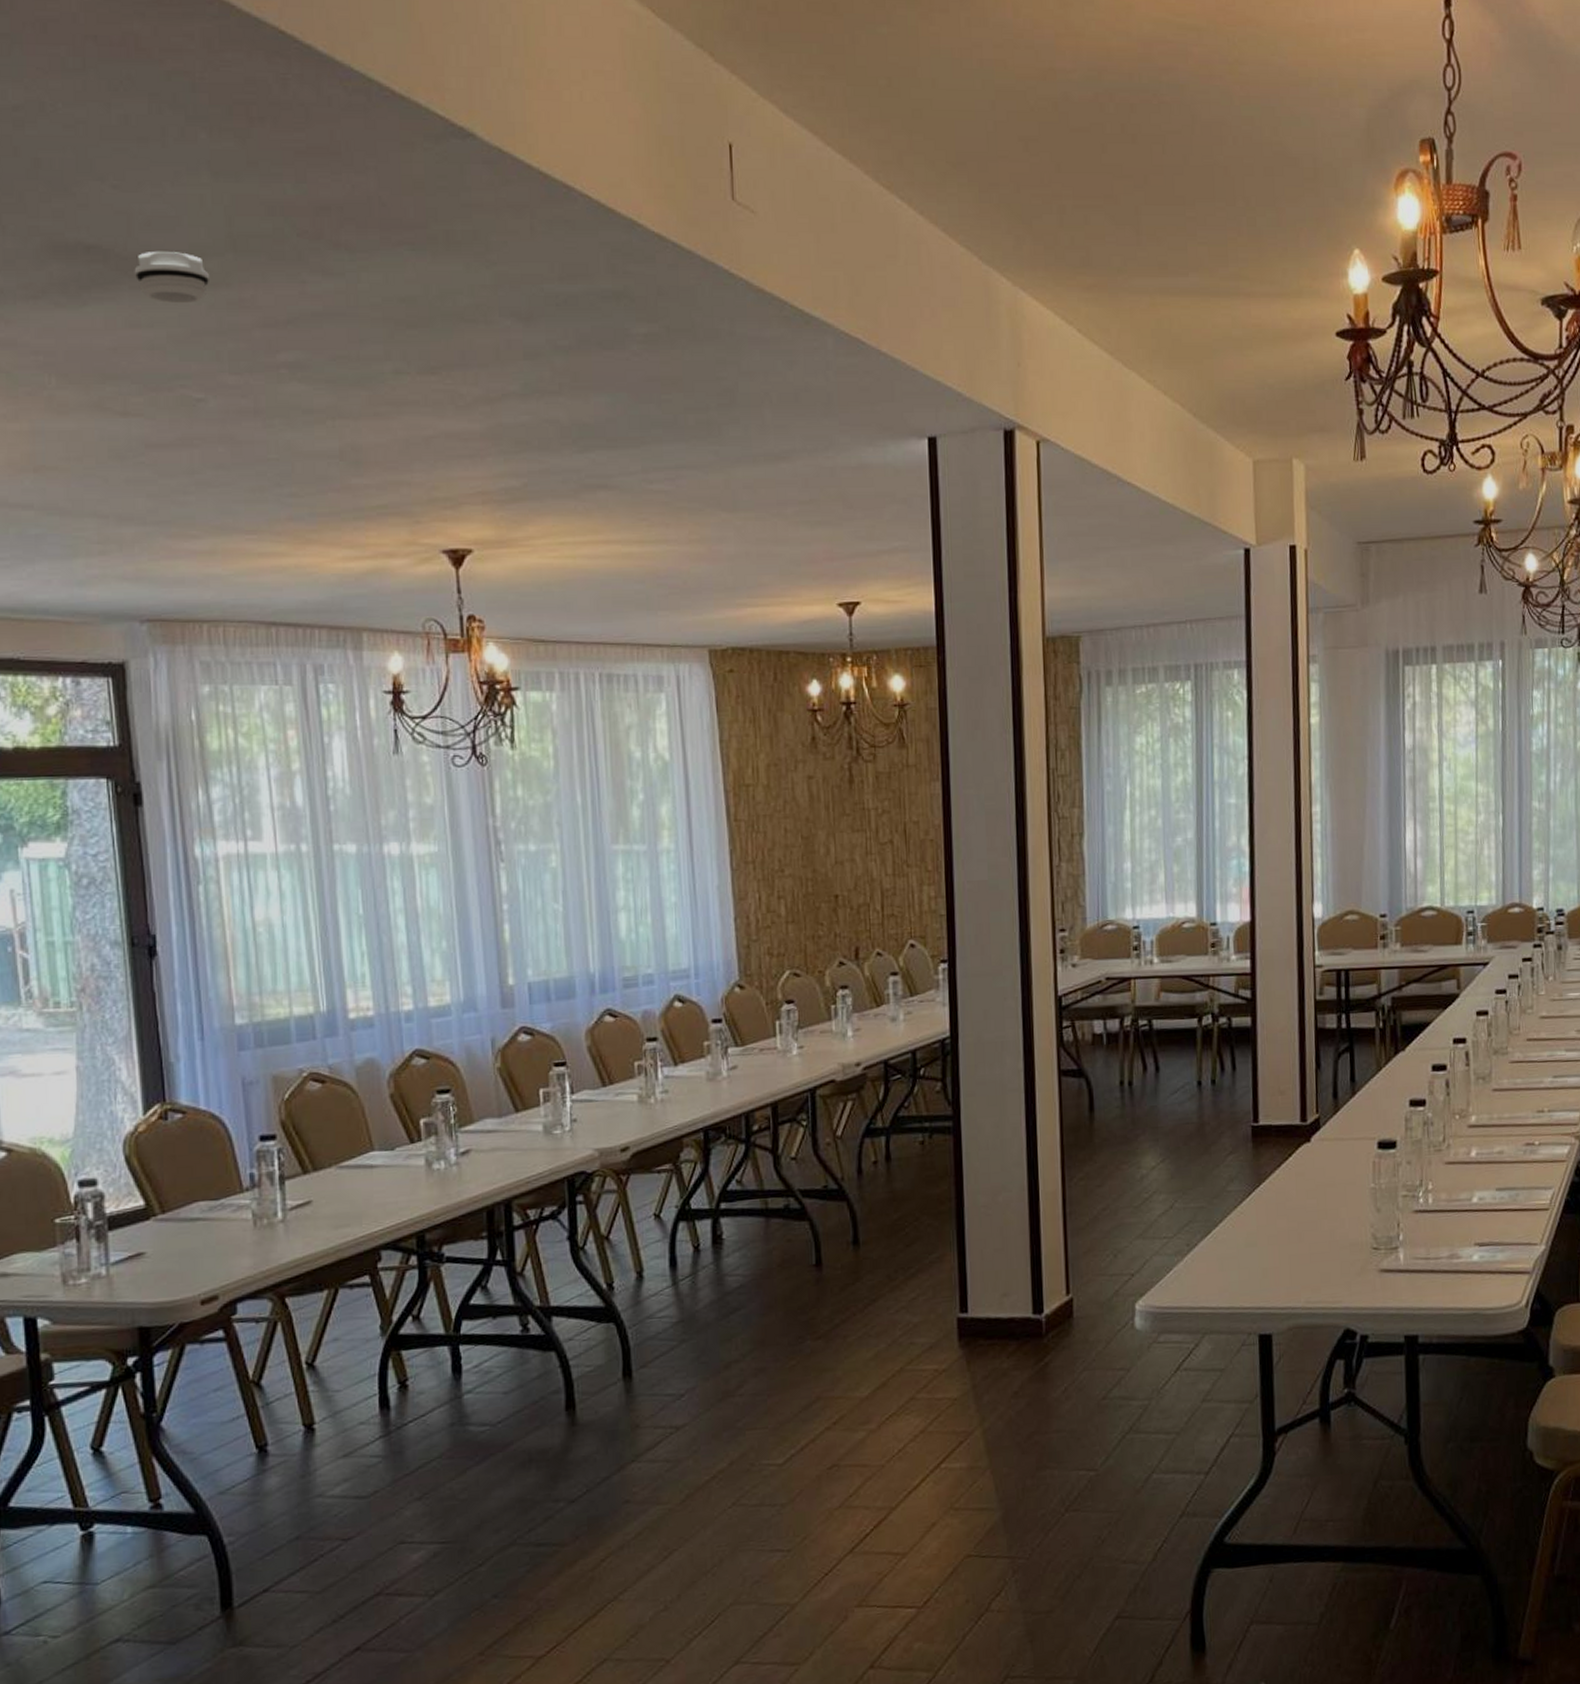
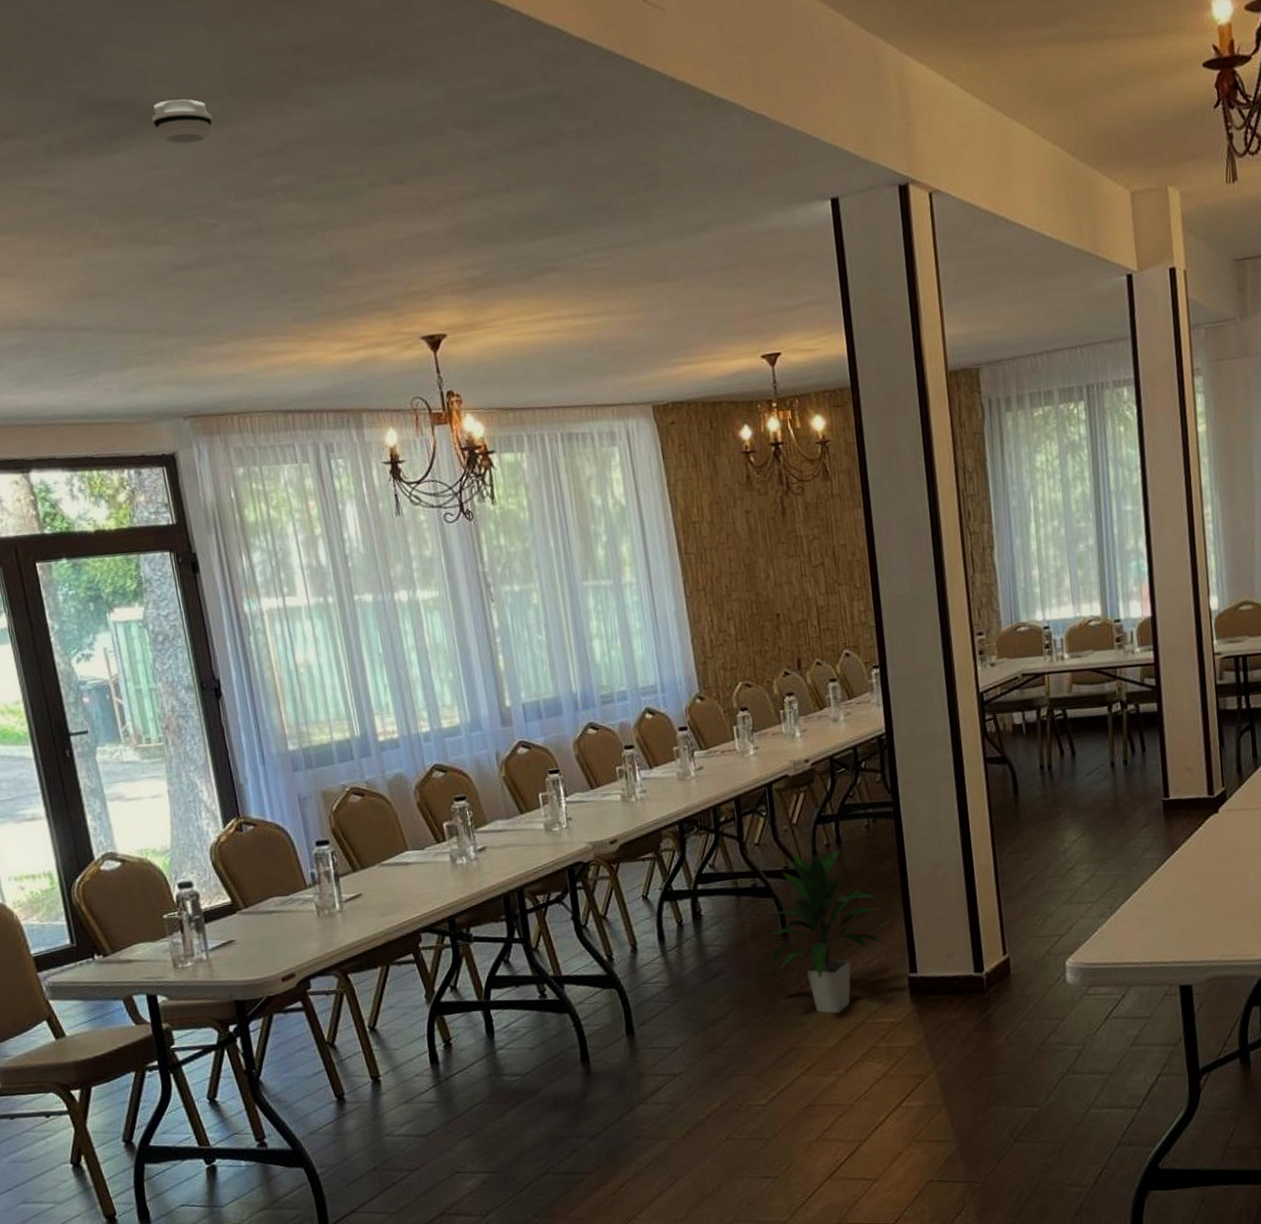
indoor plant: none [801,1168,935,1358] -> present [770,849,886,1014]

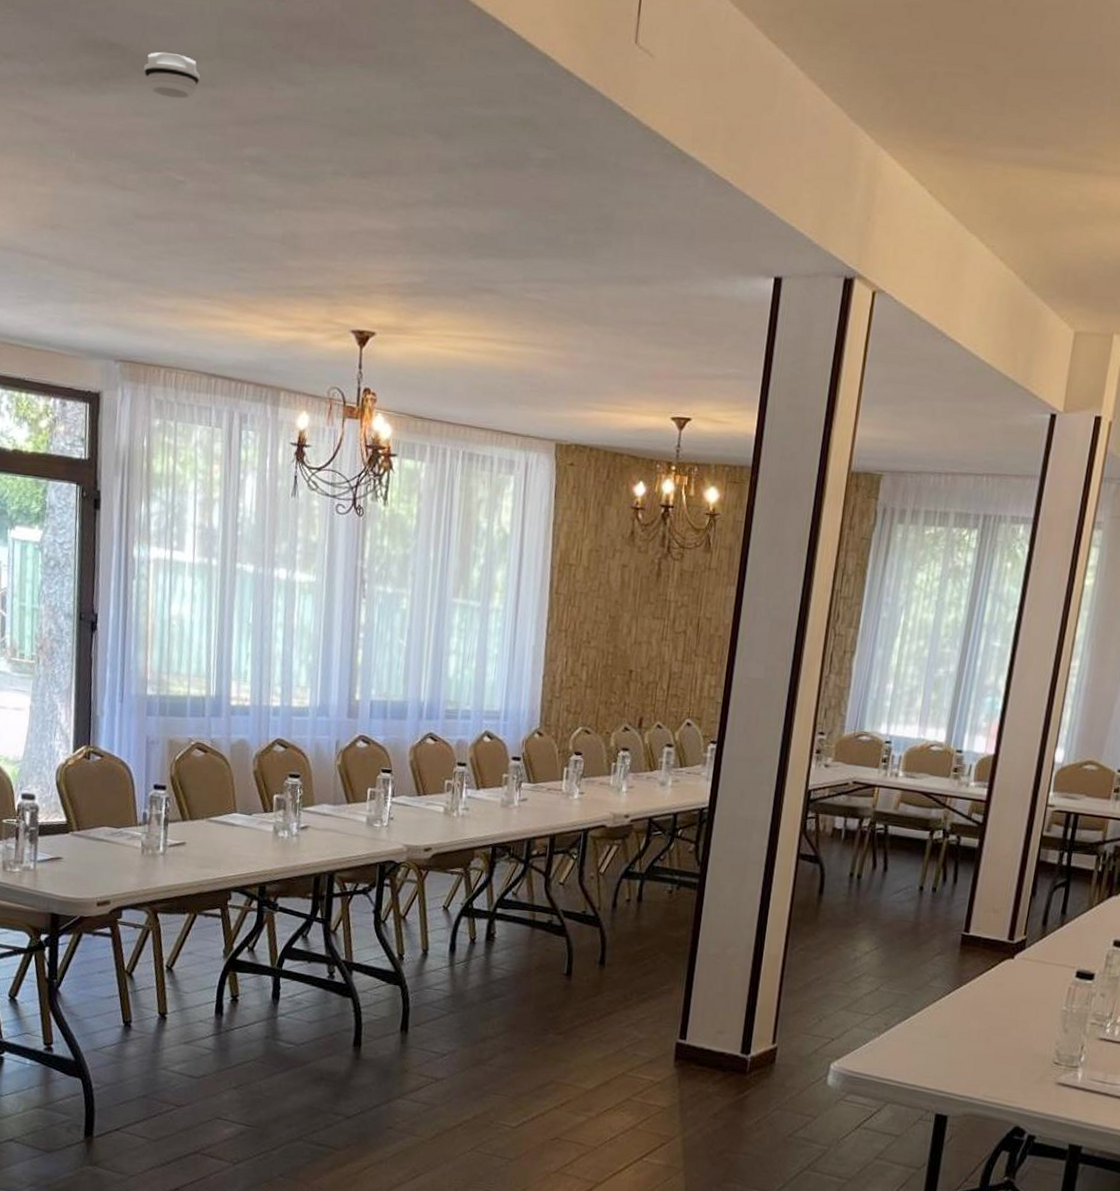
indoor plant: present [770,849,886,1014] -> none [550,900,663,1060]

